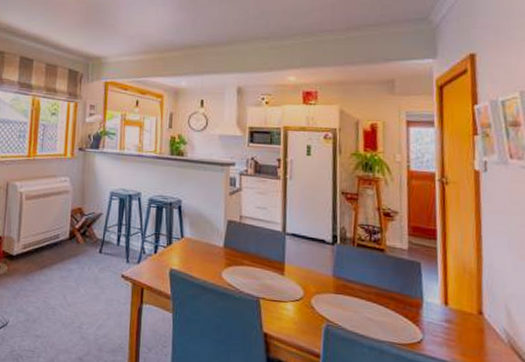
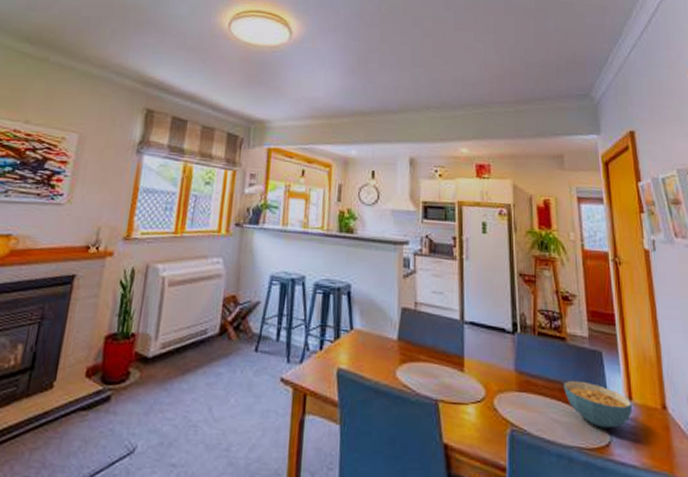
cereal bowl: none [380,287,448,328] -> present [564,381,633,429]

